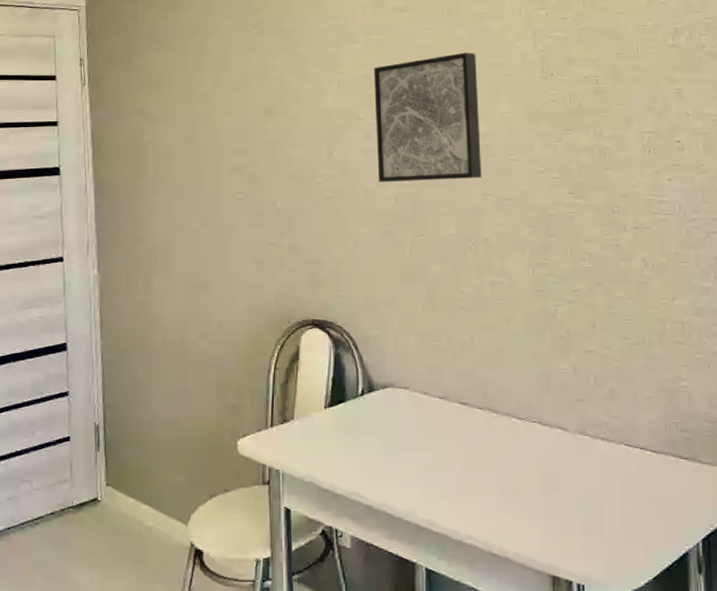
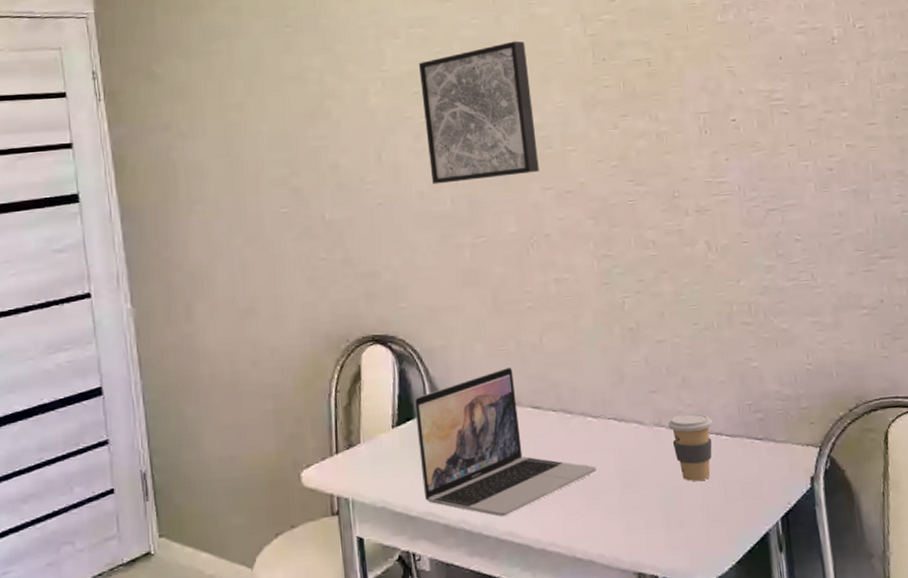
laptop: none [347,362,518,504] -> present [414,367,597,517]
coffee cup: none [592,425,638,492] -> present [668,413,713,481]

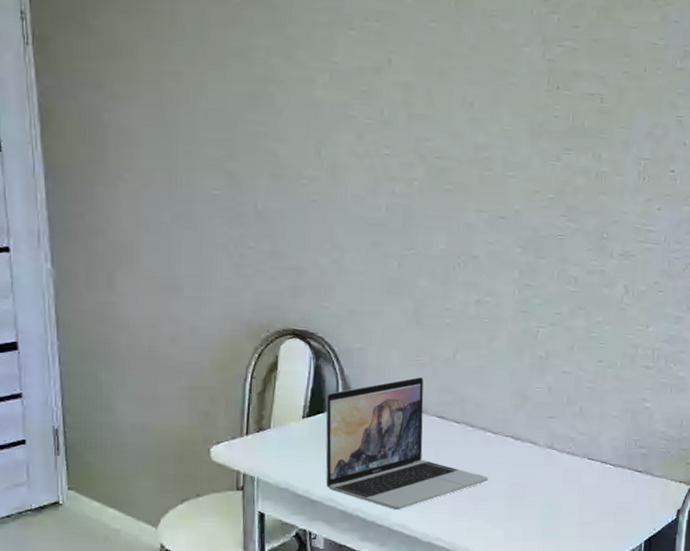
wall art: present [419,41,539,184] -> none [369,53,482,193]
coffee cup: present [668,413,713,481] -> none [559,440,600,500]

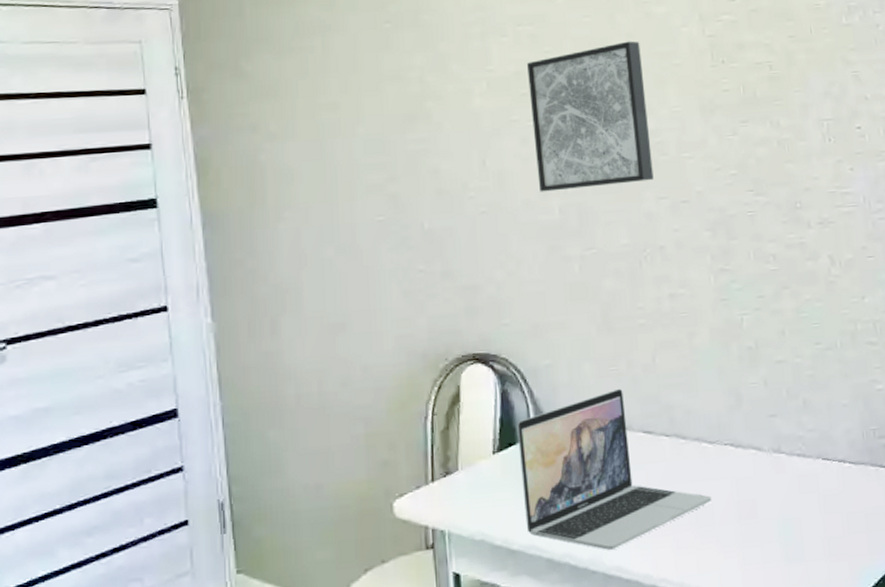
wall art: none [369,53,482,193] -> present [527,41,654,192]

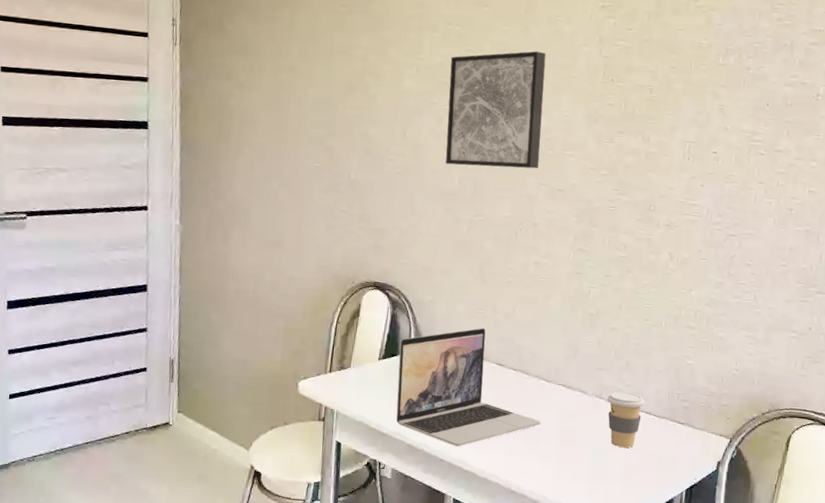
coffee cup: none [788,438,836,512] -> present [607,391,645,448]

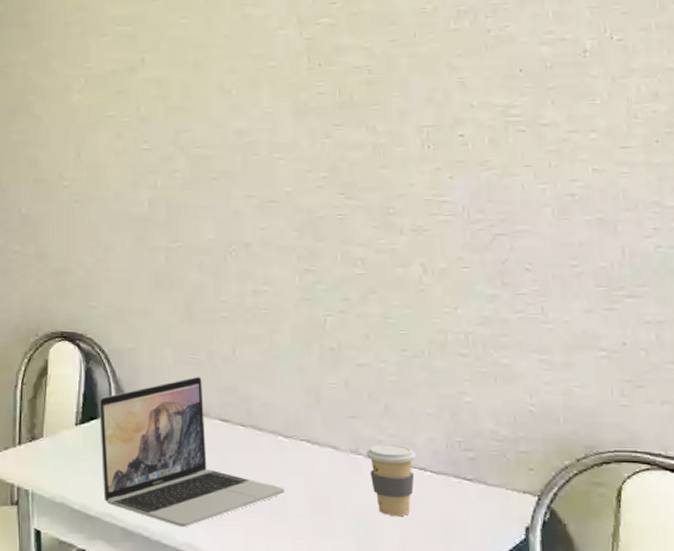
wall art: present [445,51,546,169] -> none [124,42,243,185]

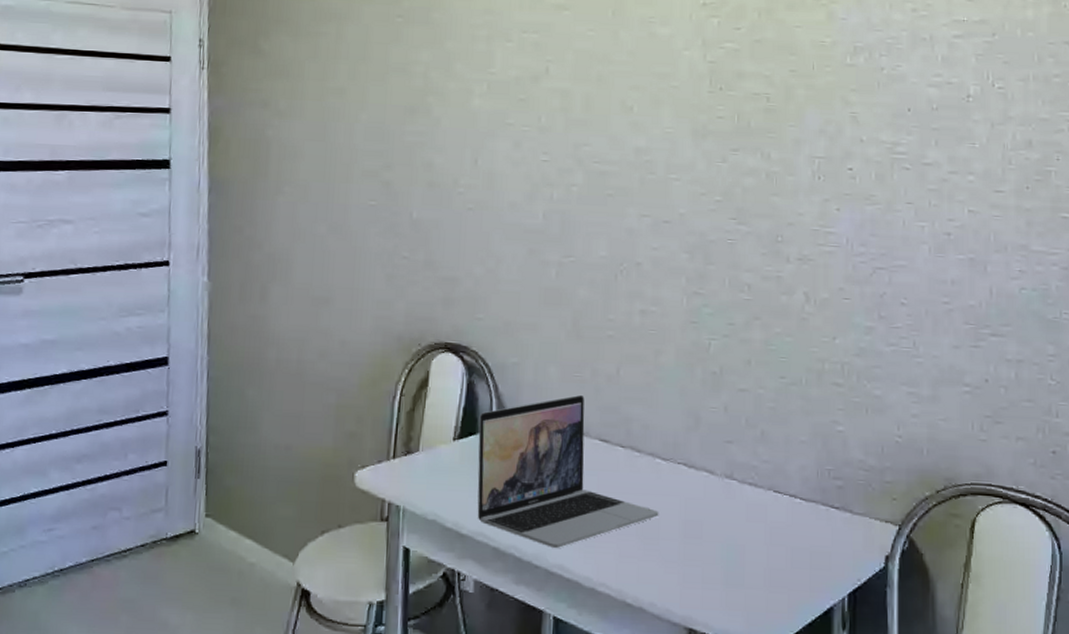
coffee cup: present [366,443,416,516] -> none [740,469,788,542]

